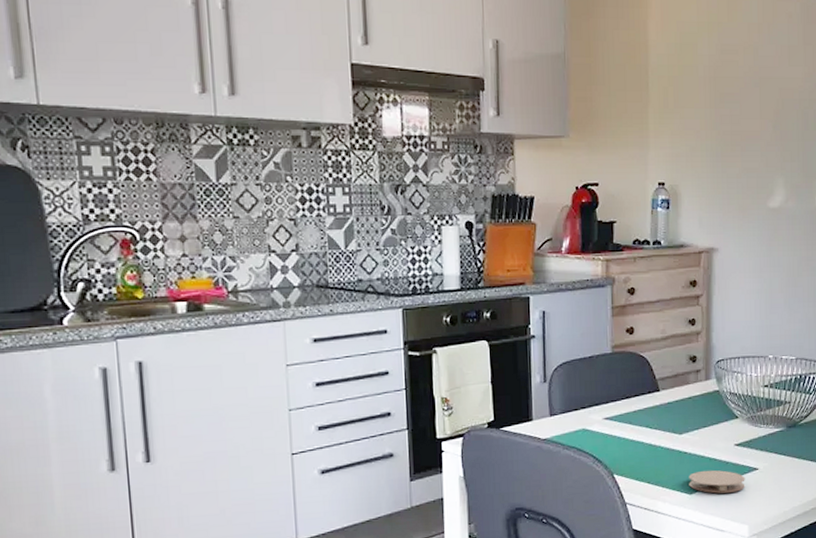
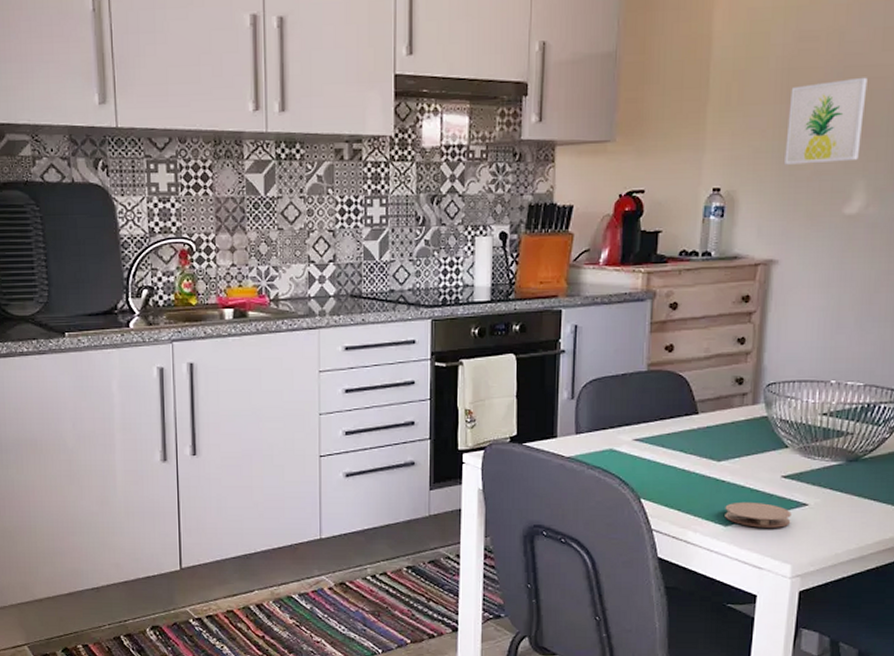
wall art: none [717,88,779,163] -> present [785,77,868,165]

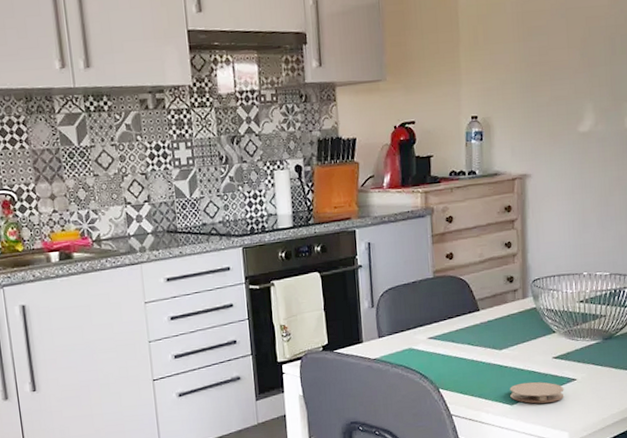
wall art: present [785,77,868,165] -> none [526,17,586,93]

